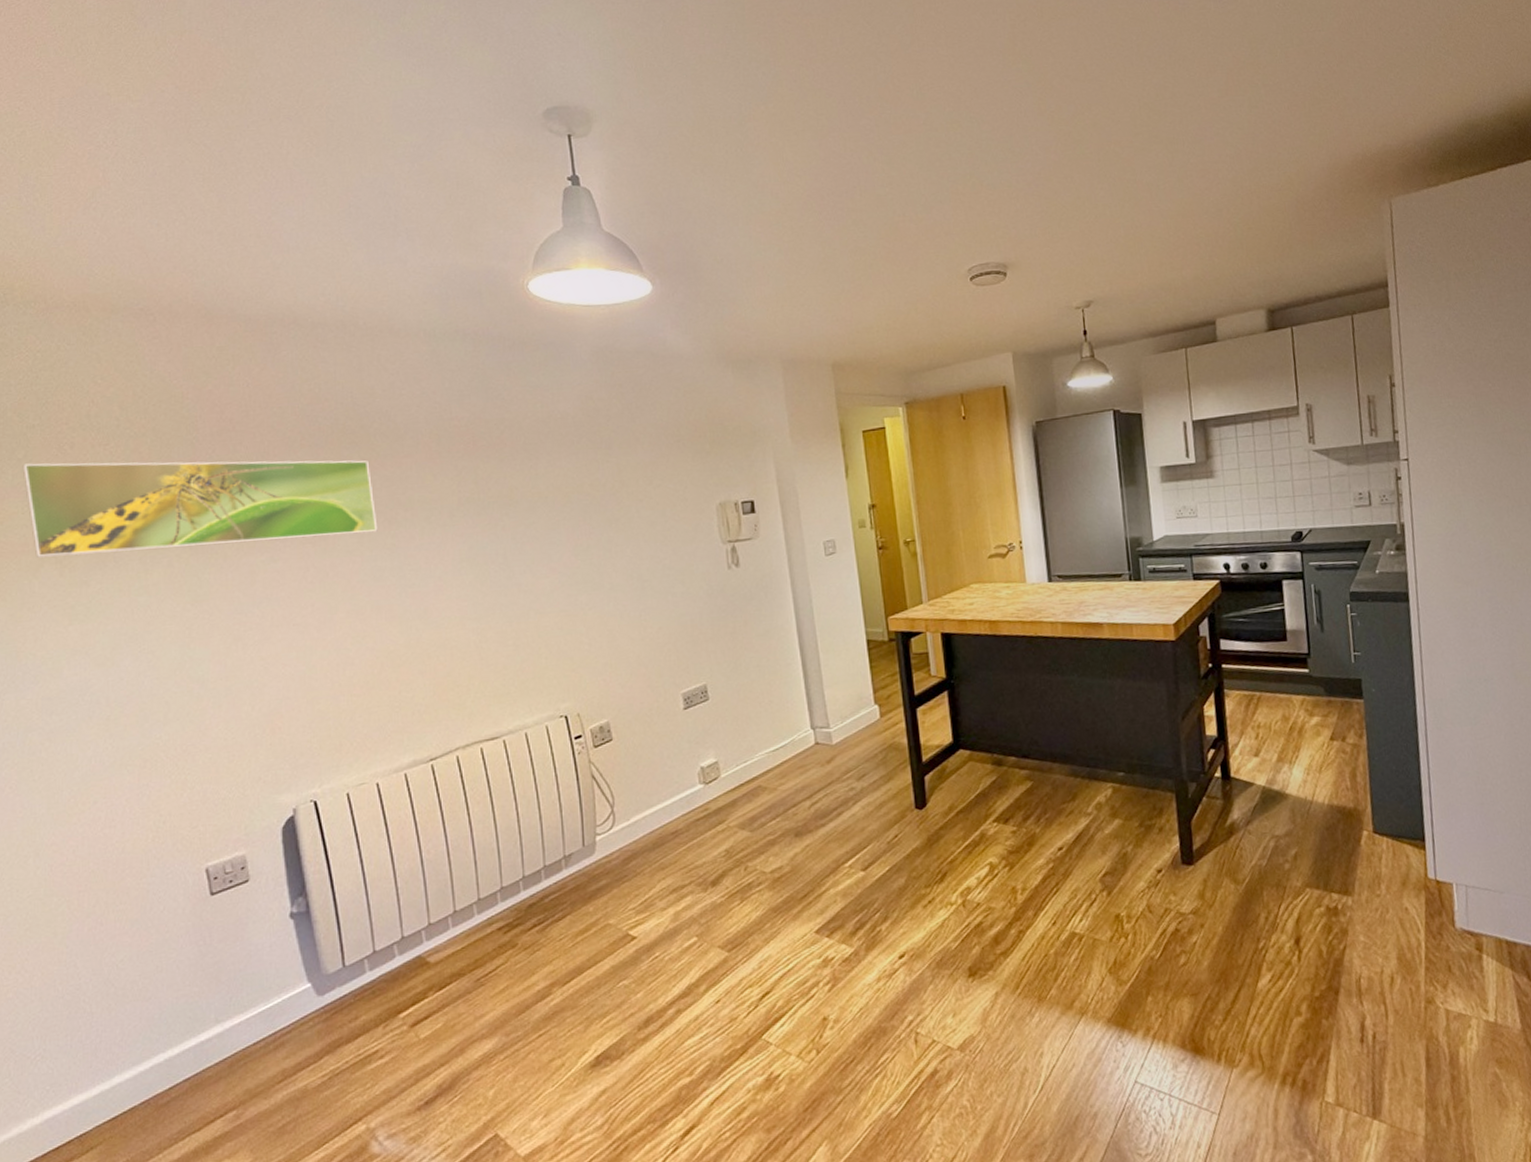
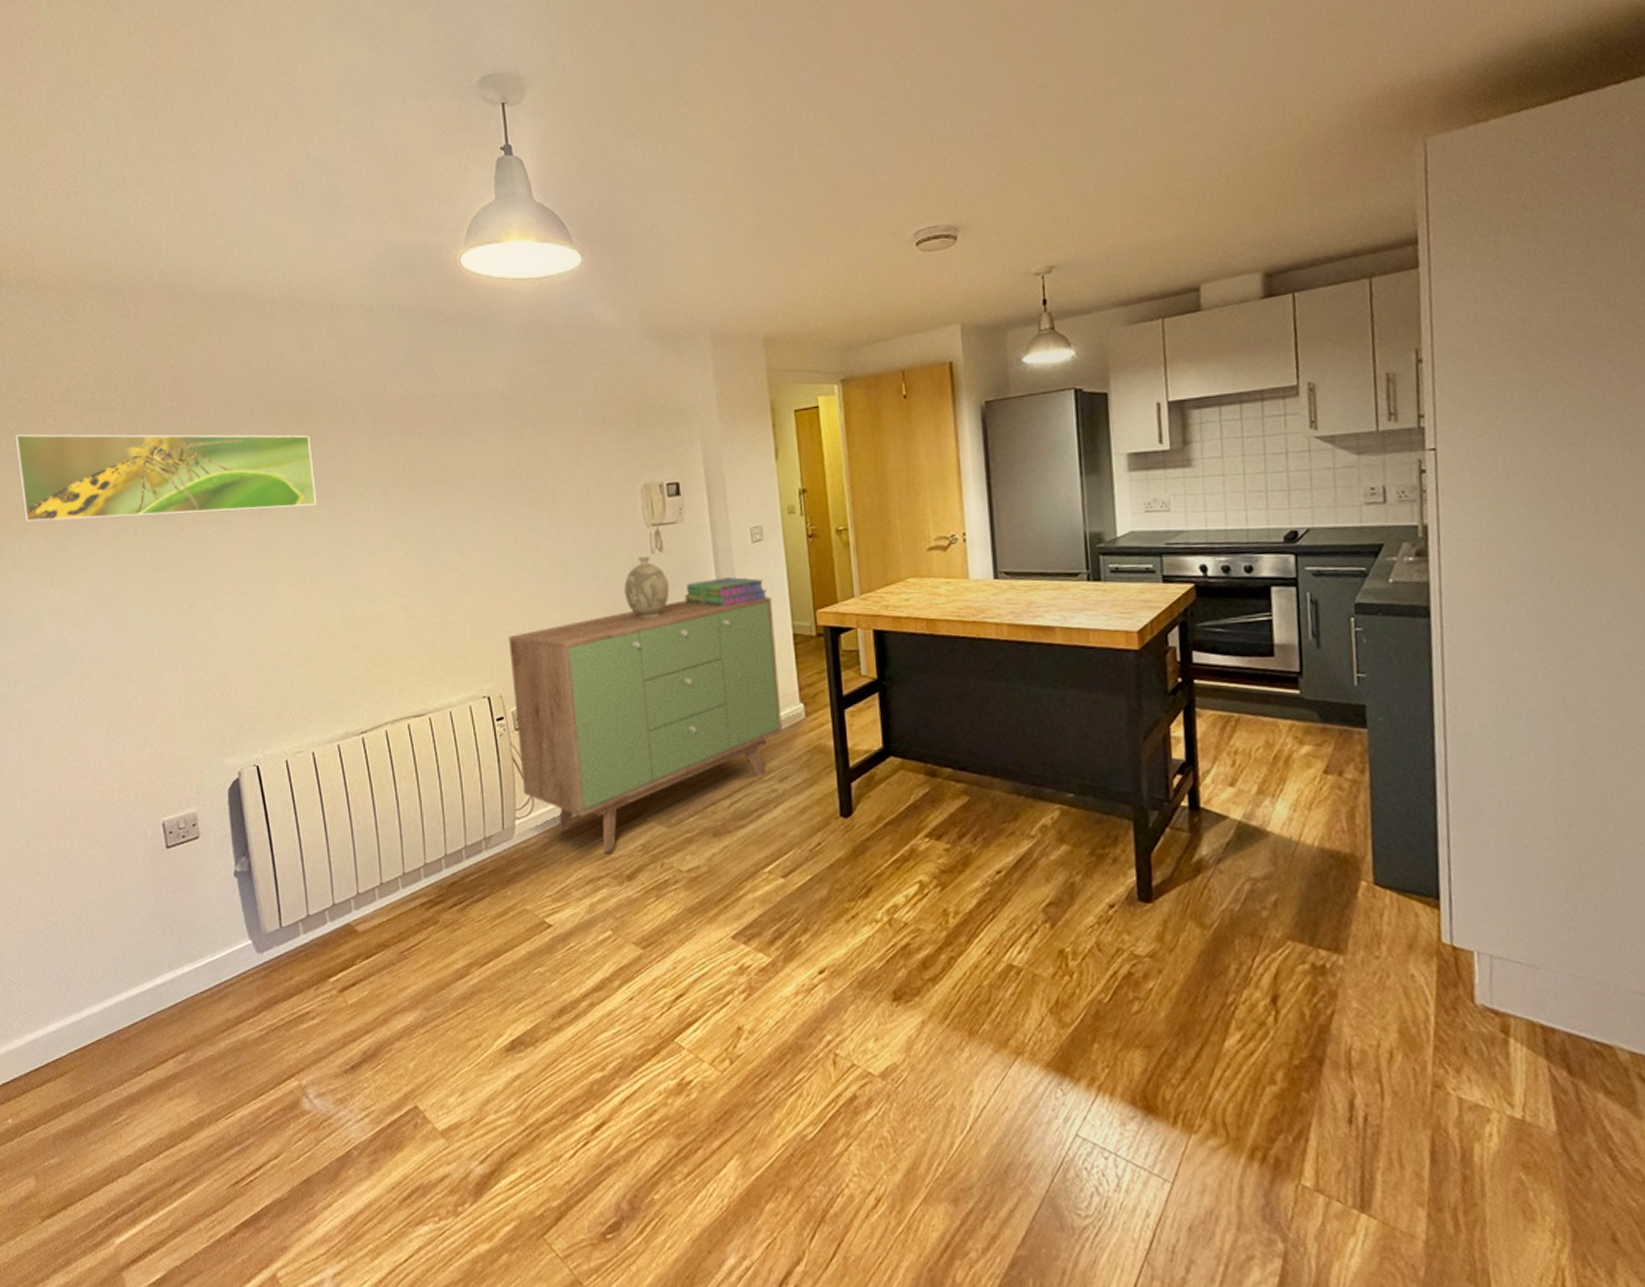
sideboard: none [585,607,859,860] -> present [508,597,782,852]
decorative vase: none [702,571,747,632] -> present [624,555,670,618]
stack of books: none [761,589,842,618] -> present [684,577,768,607]

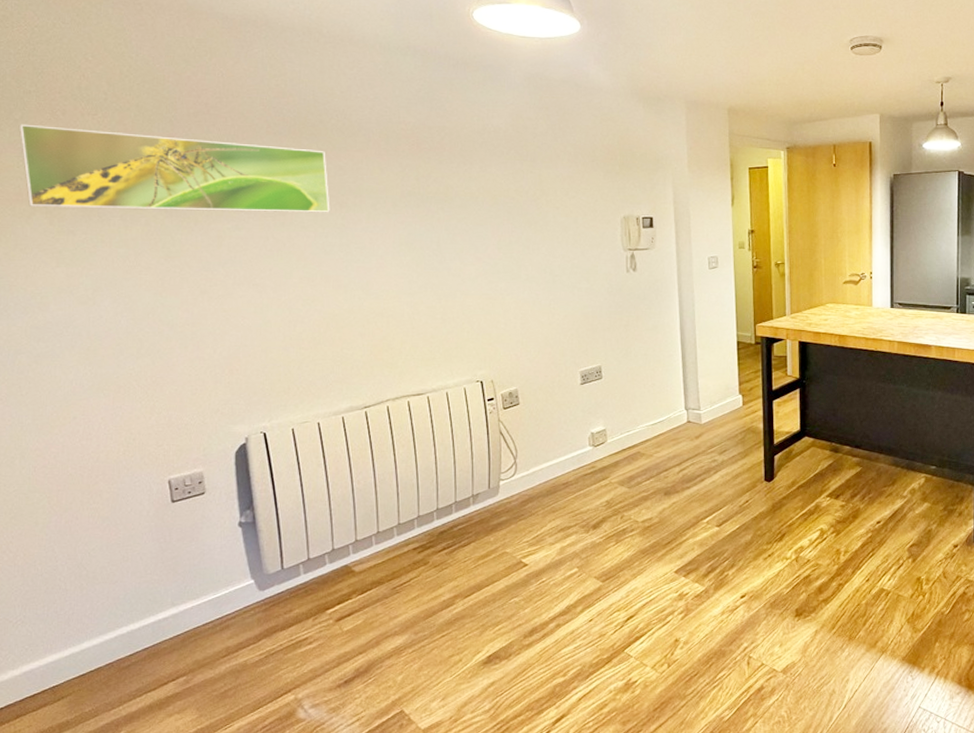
sideboard: present [508,597,782,852] -> none [501,311,724,507]
decorative vase: present [624,555,670,618] -> none [602,274,640,323]
stack of books: present [684,577,768,607] -> none [652,295,719,318]

